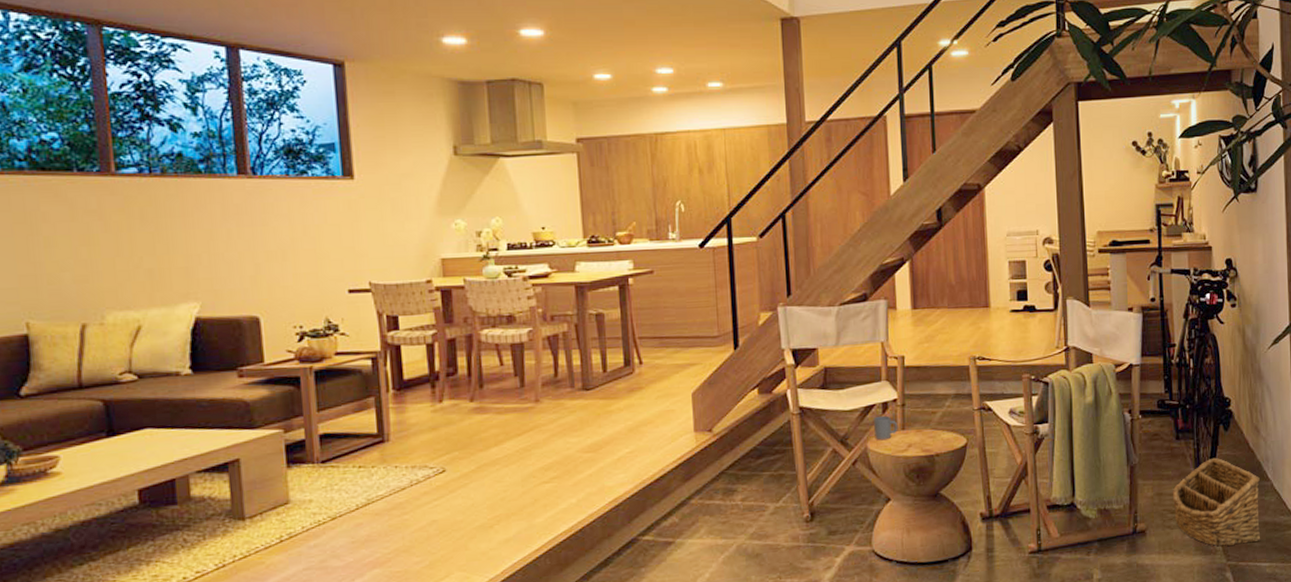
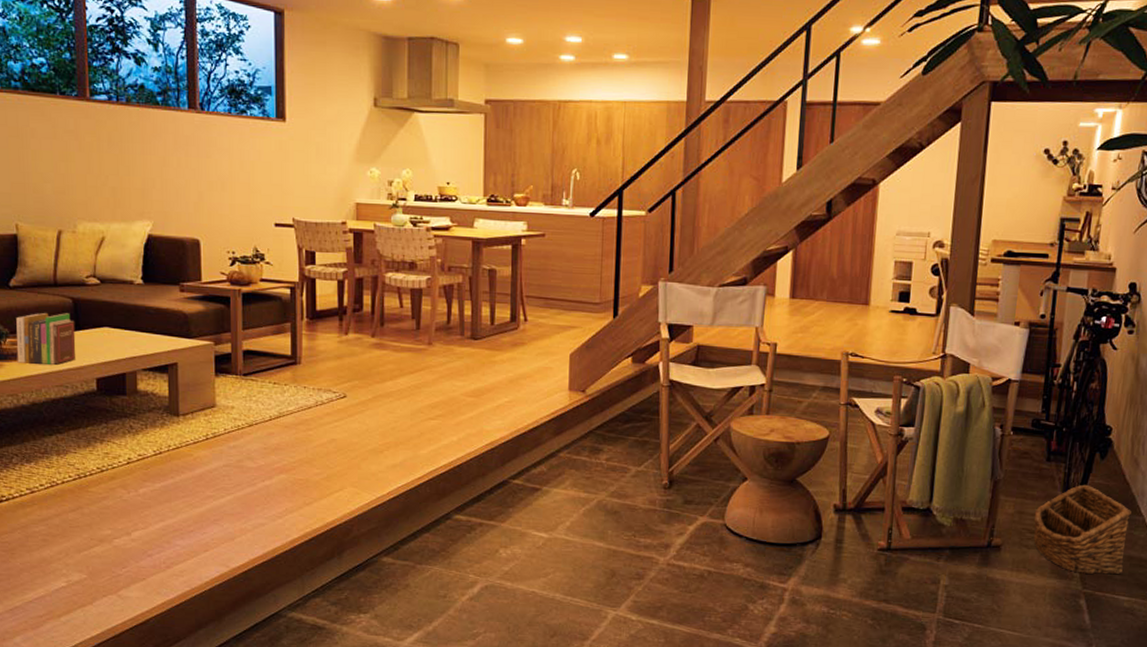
books: none [30,418,110,484] -> present [16,312,76,365]
mug: present [873,415,898,441] -> none [738,398,763,422]

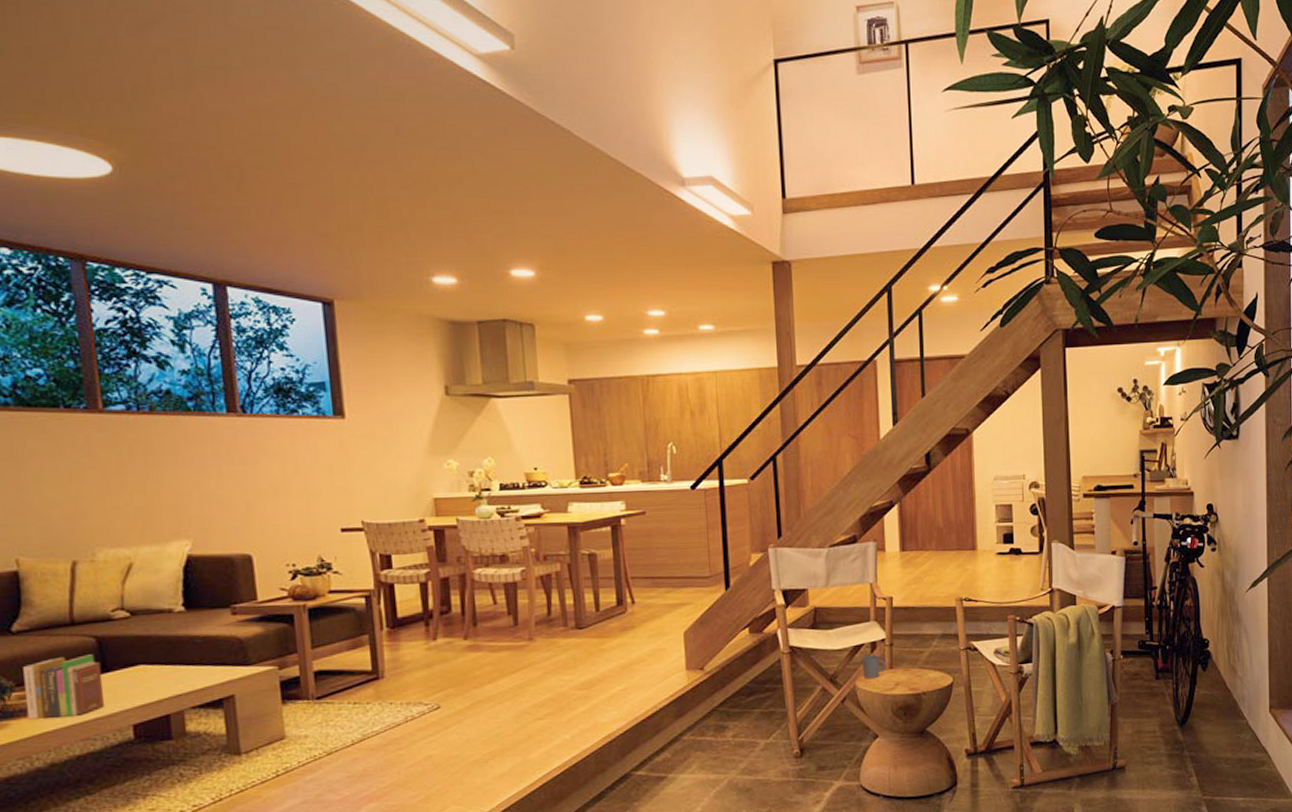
mug: none [738,398,763,422] -> present [861,654,886,680]
basket: present [1033,484,1131,575] -> none [1151,696,1236,782]

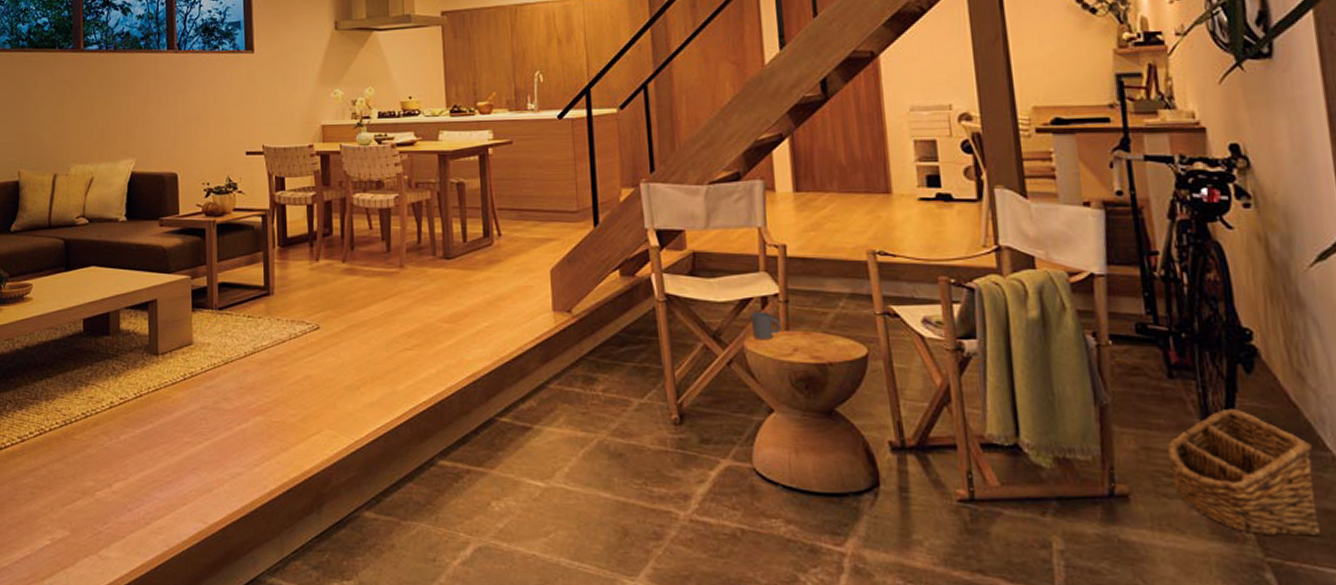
books: present [23,654,105,719] -> none [14,254,66,307]
basket: none [1151,696,1236,782] -> present [1167,408,1322,537]

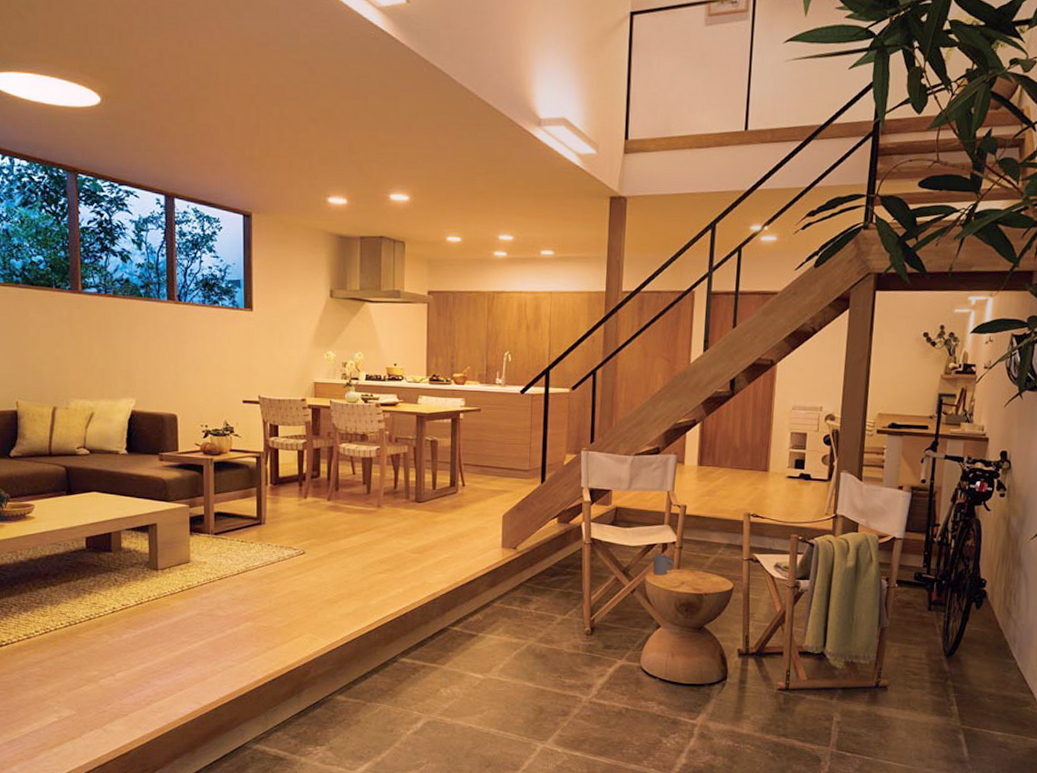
basket: present [1167,408,1322,537] -> none [917,631,1005,713]

